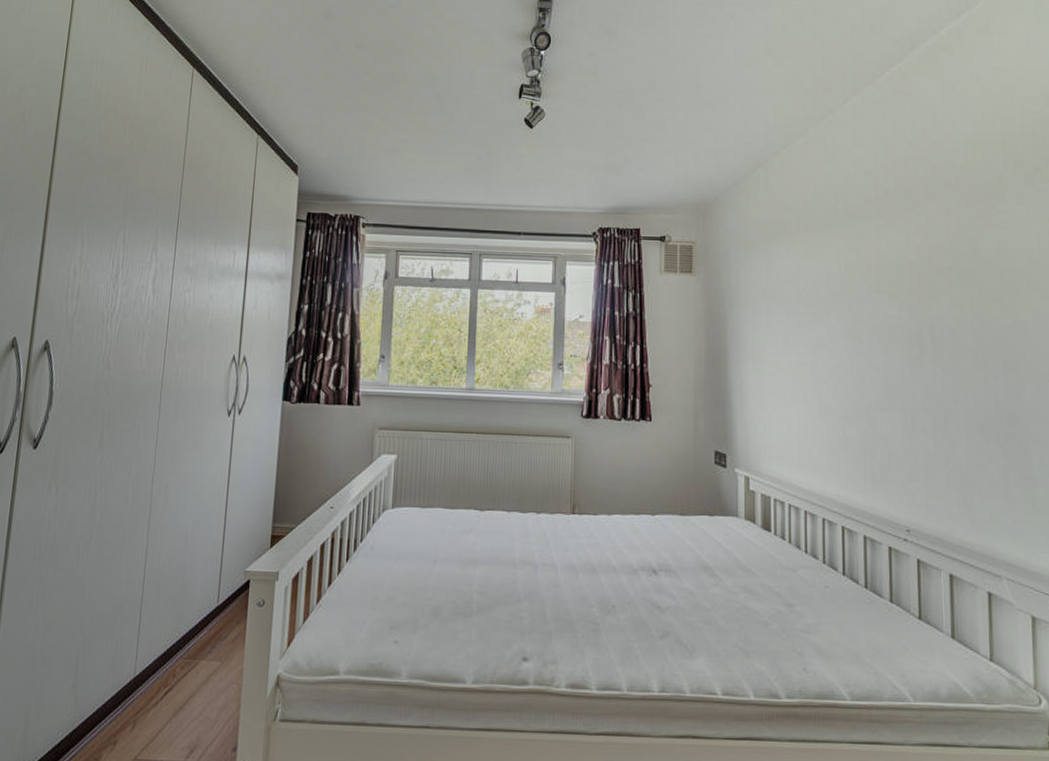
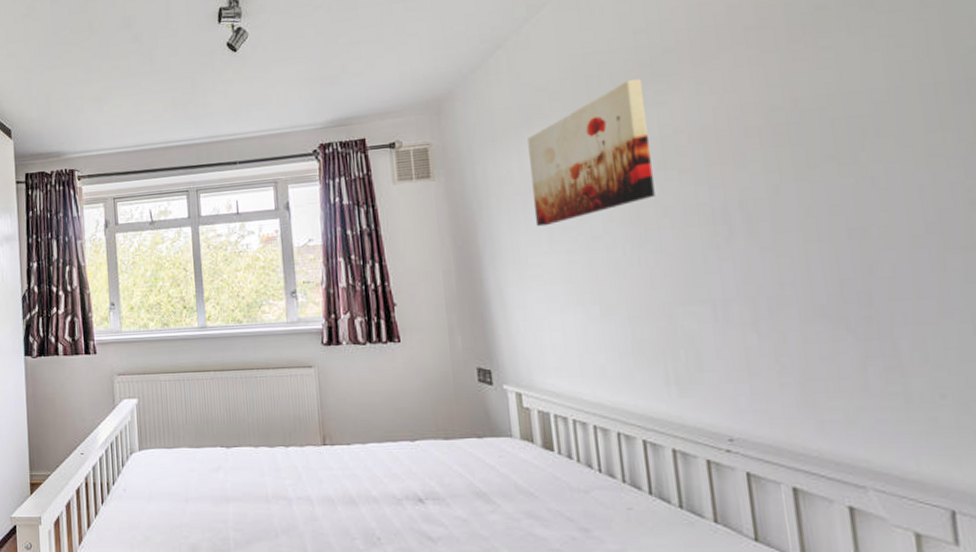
wall art: none [774,213,869,329] -> present [527,78,655,227]

